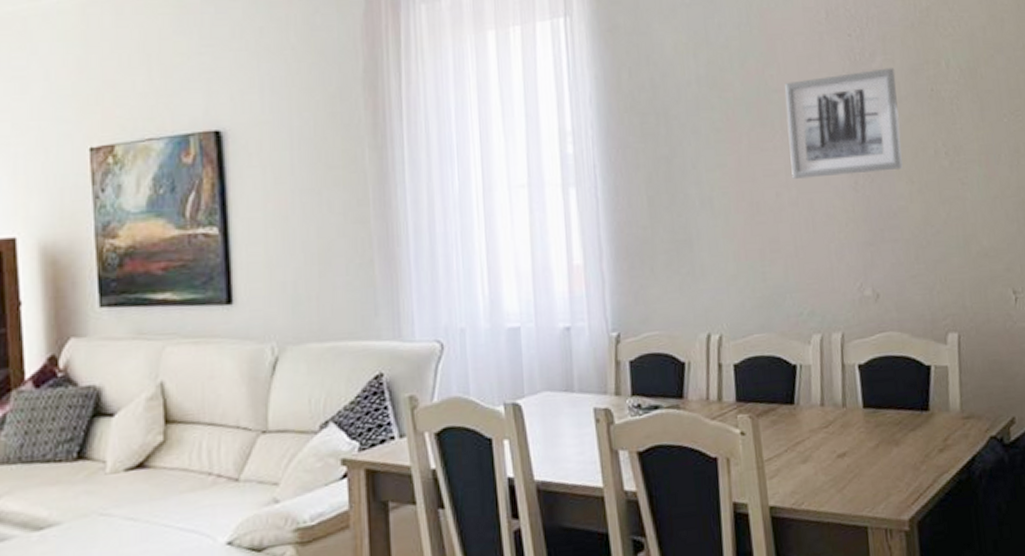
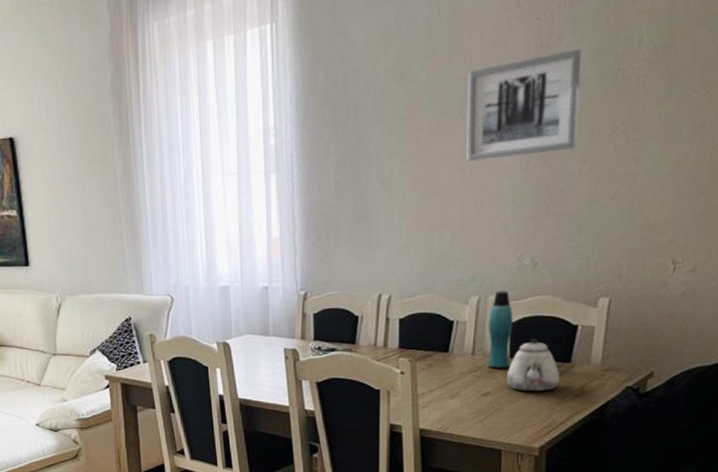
bottle: none [835,326,865,422] -> present [487,290,513,369]
teapot: none [862,383,920,450] -> present [506,338,559,392]

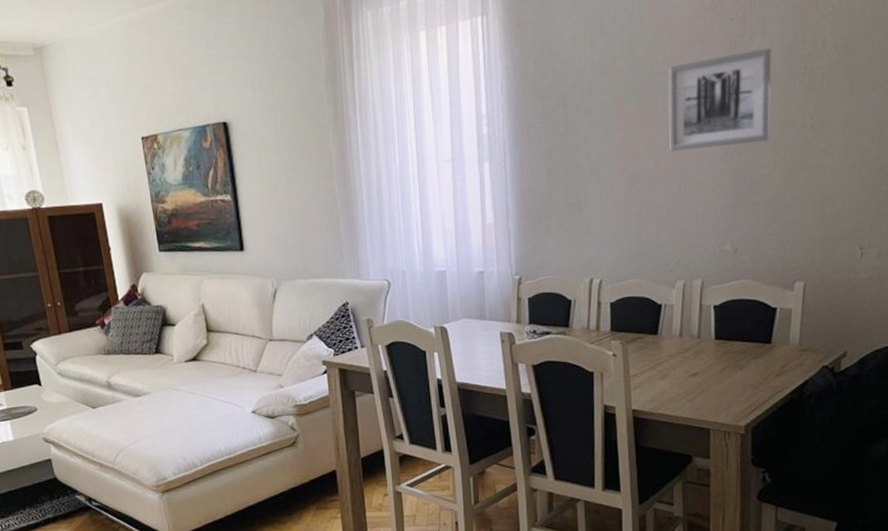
bottle: present [487,290,513,369] -> none [694,275,717,350]
teapot: present [506,338,559,392] -> none [712,321,761,372]

